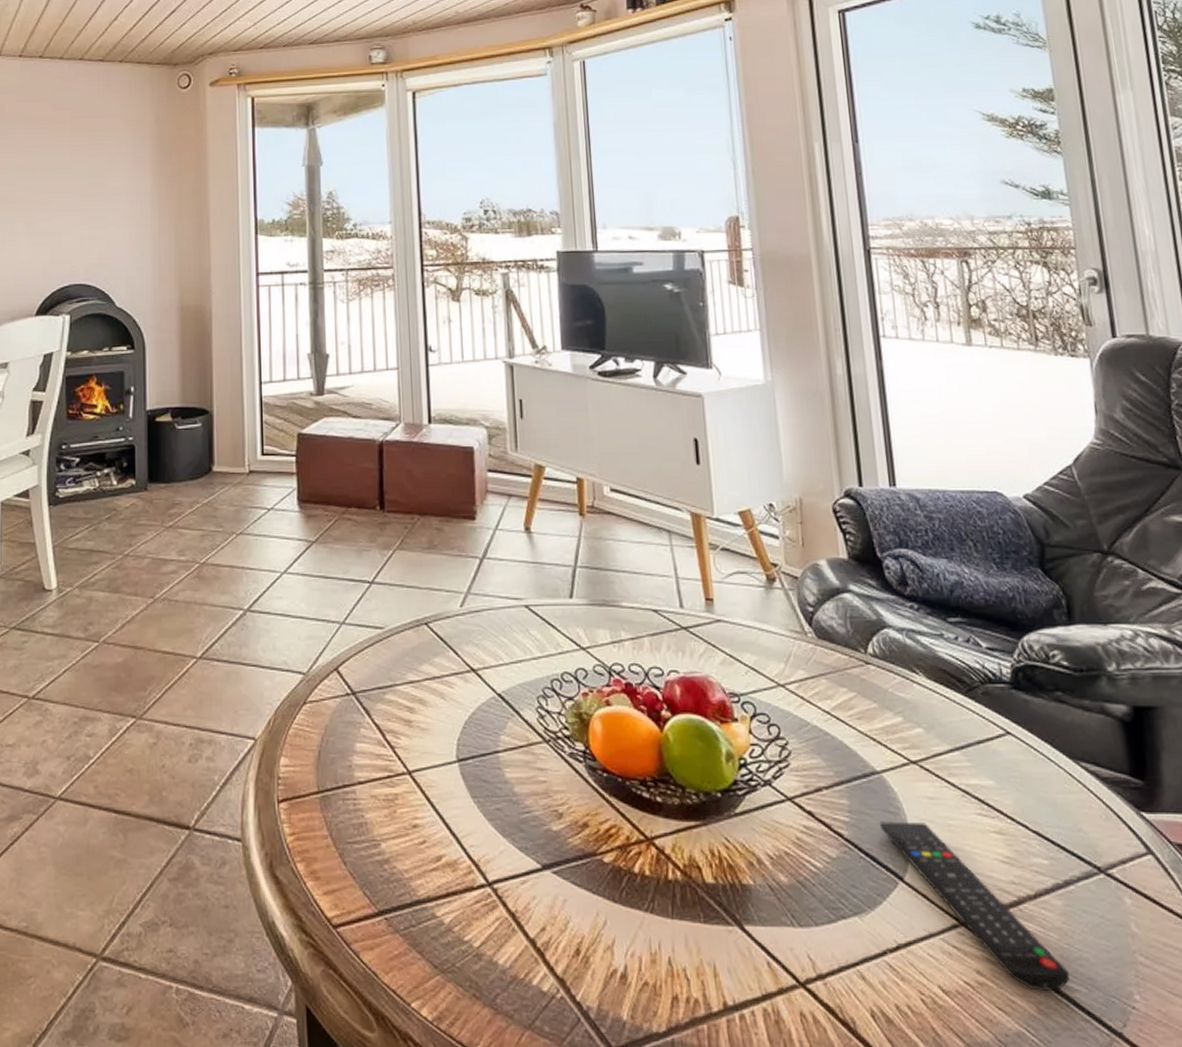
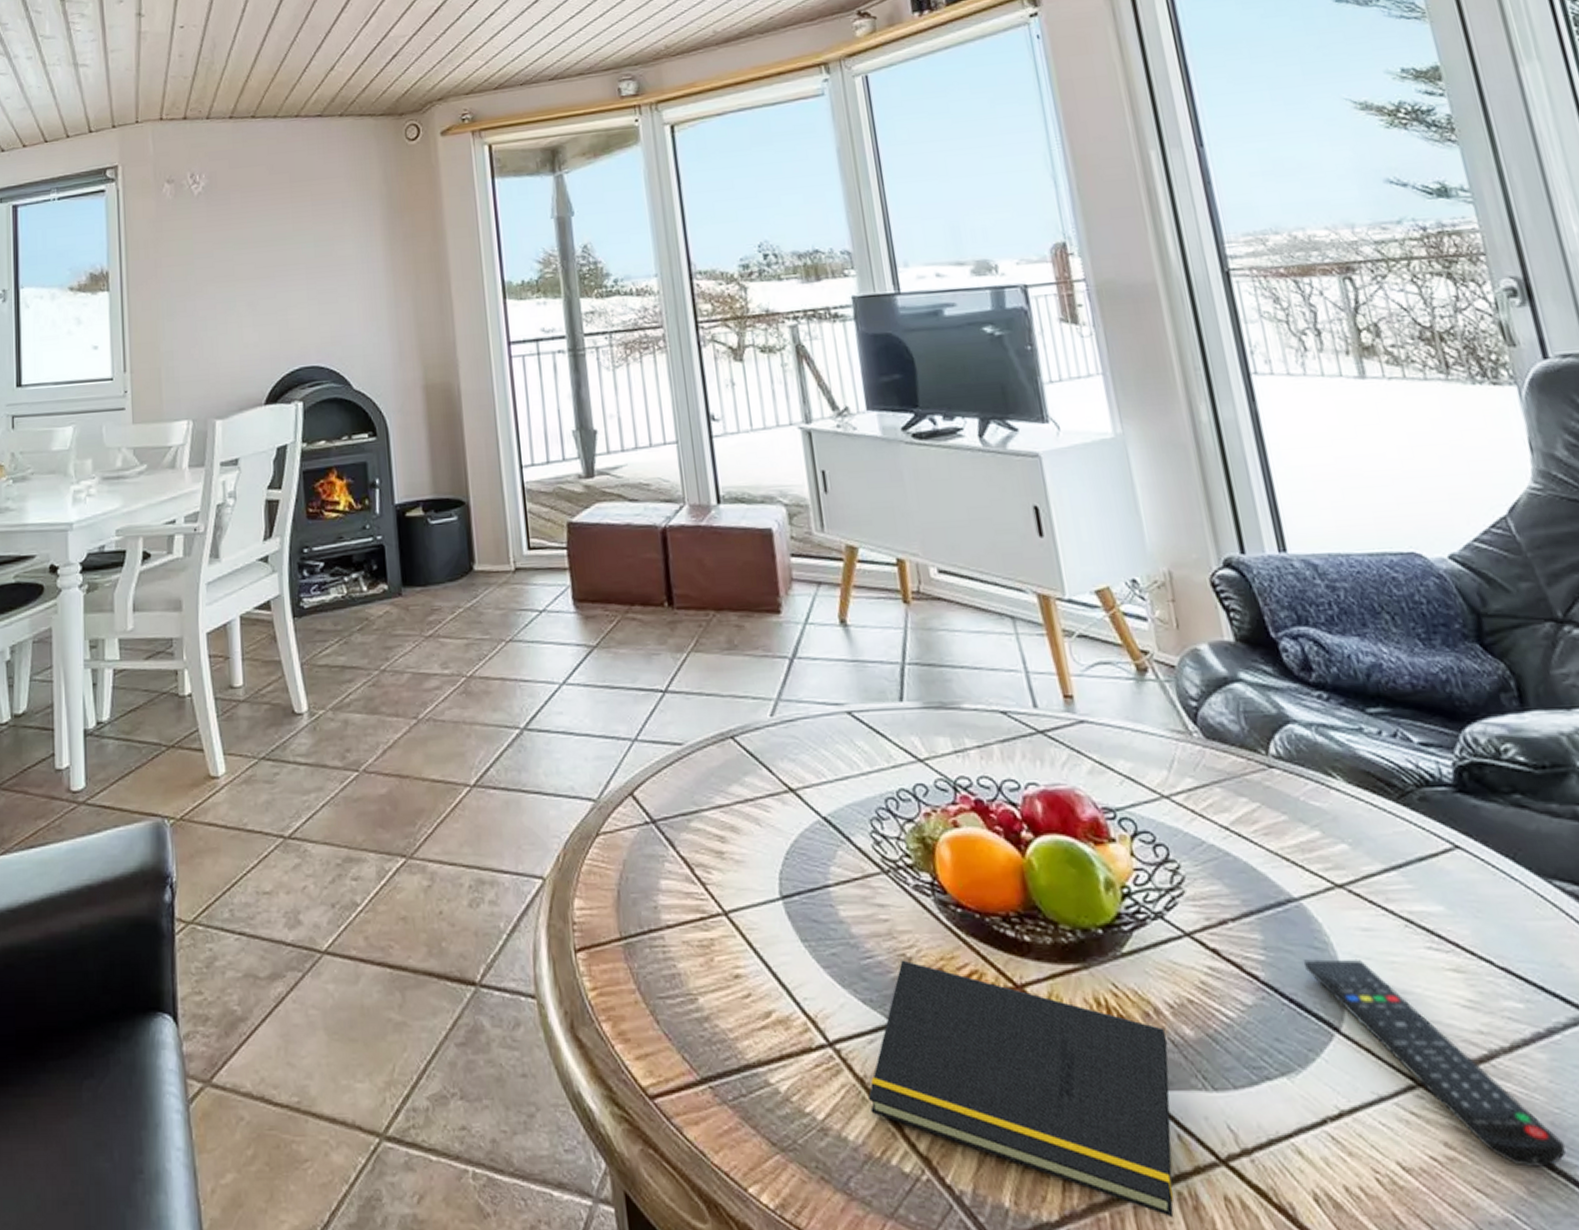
notepad: none [518,815,766,1029] -> present [868,960,1174,1216]

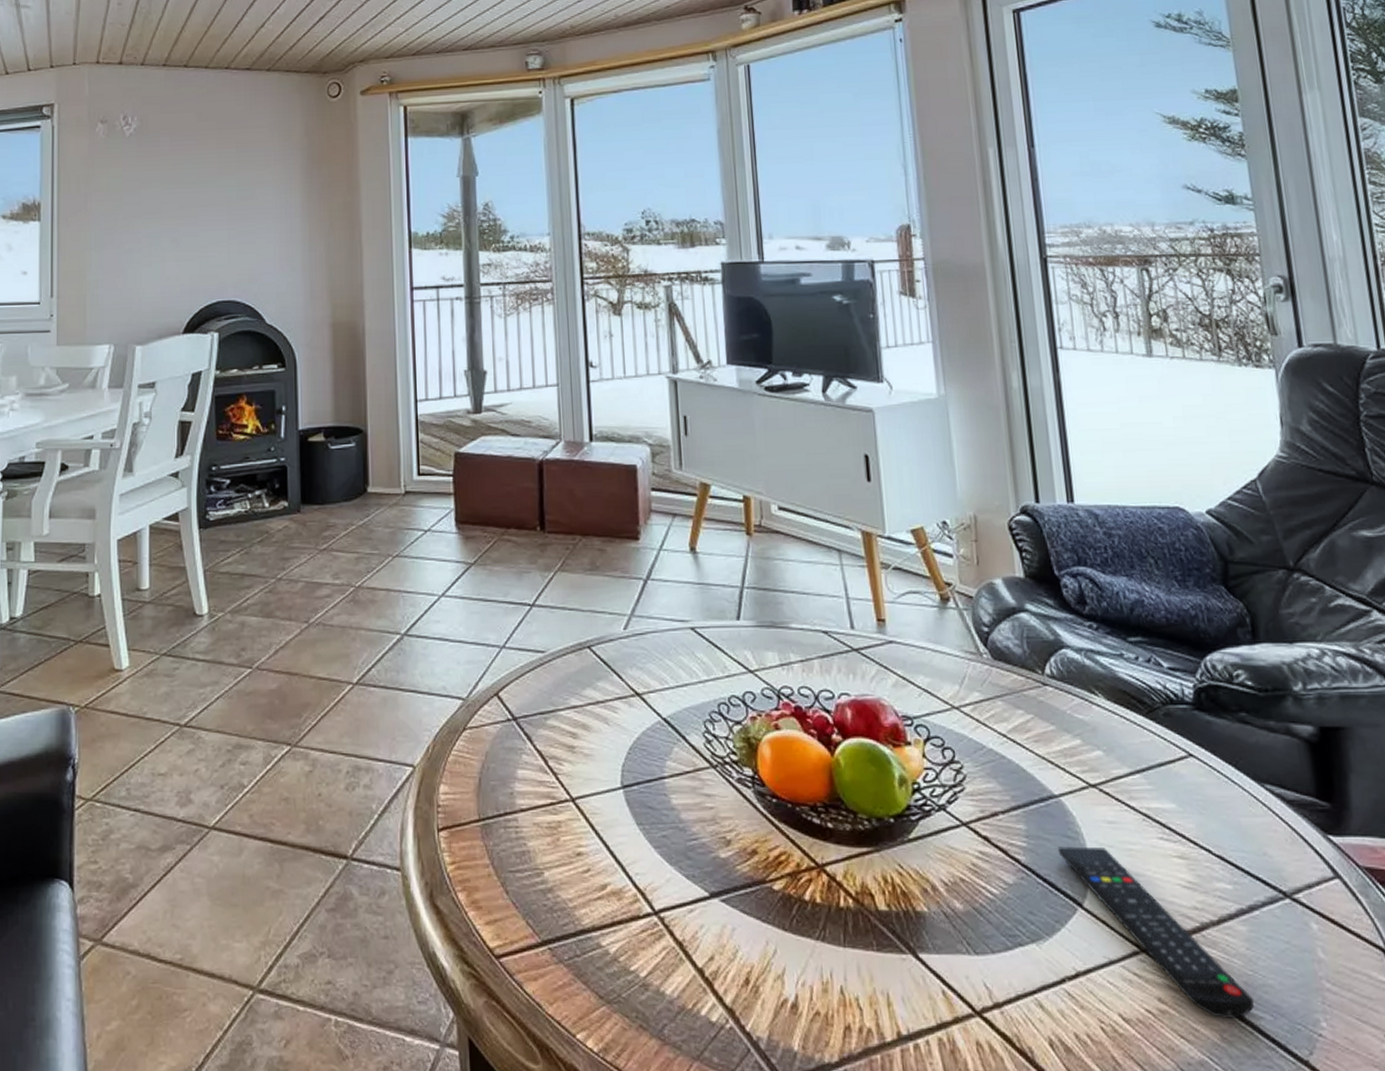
notepad: present [868,960,1174,1216] -> none [685,842,941,1058]

